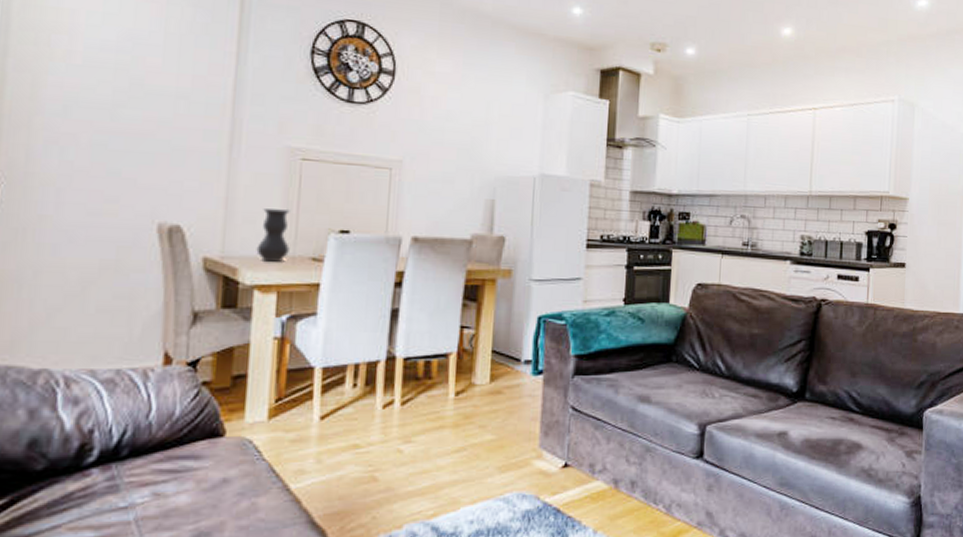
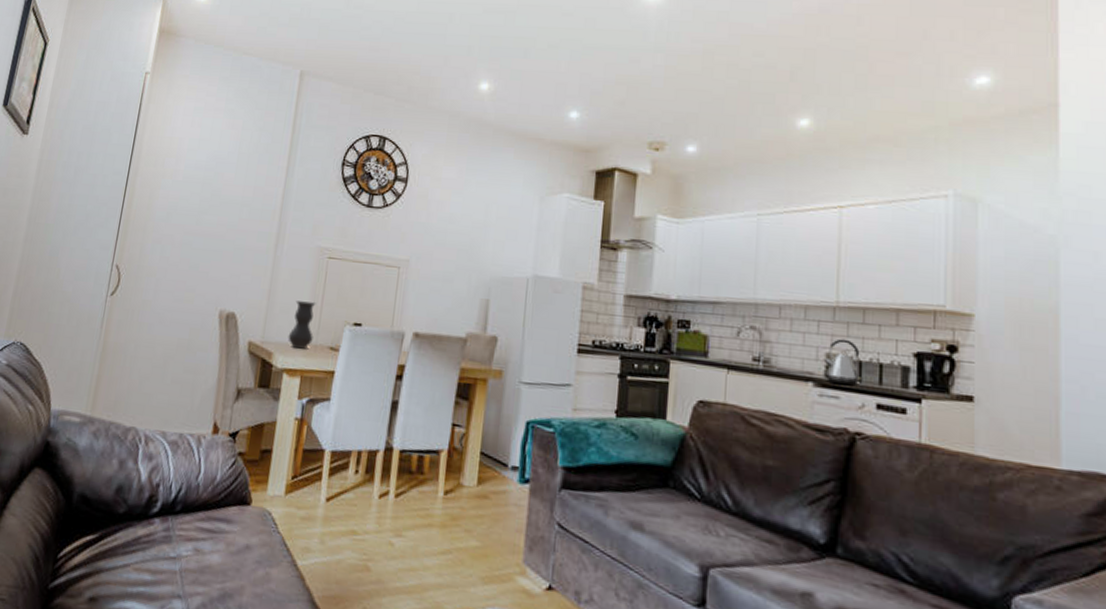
kettle: none [799,222,827,262] -> present [823,338,861,387]

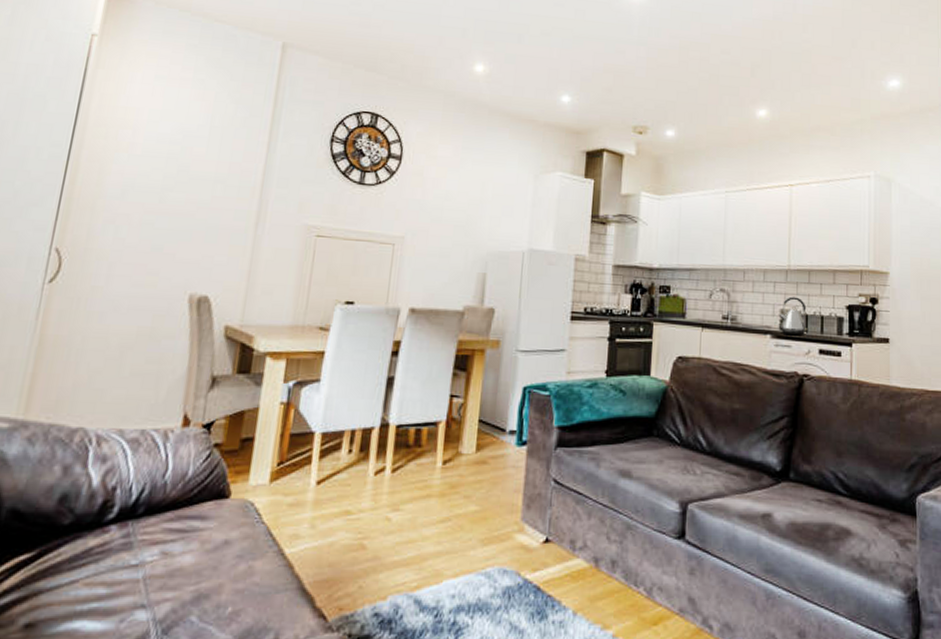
vase: present [288,301,316,349] -> none [271,281,303,331]

